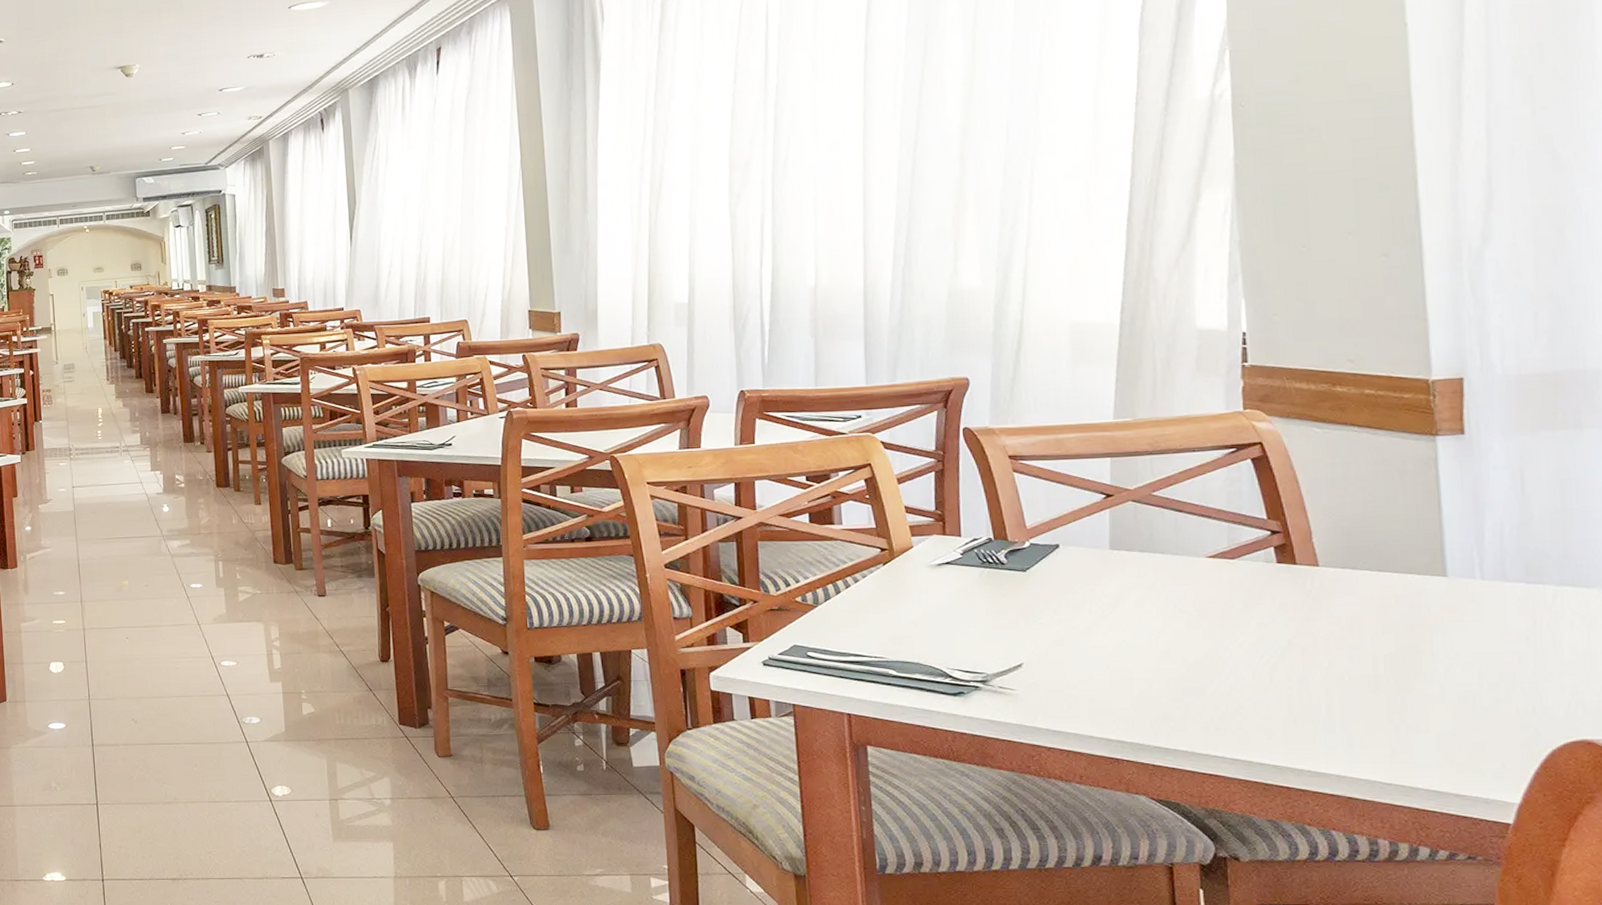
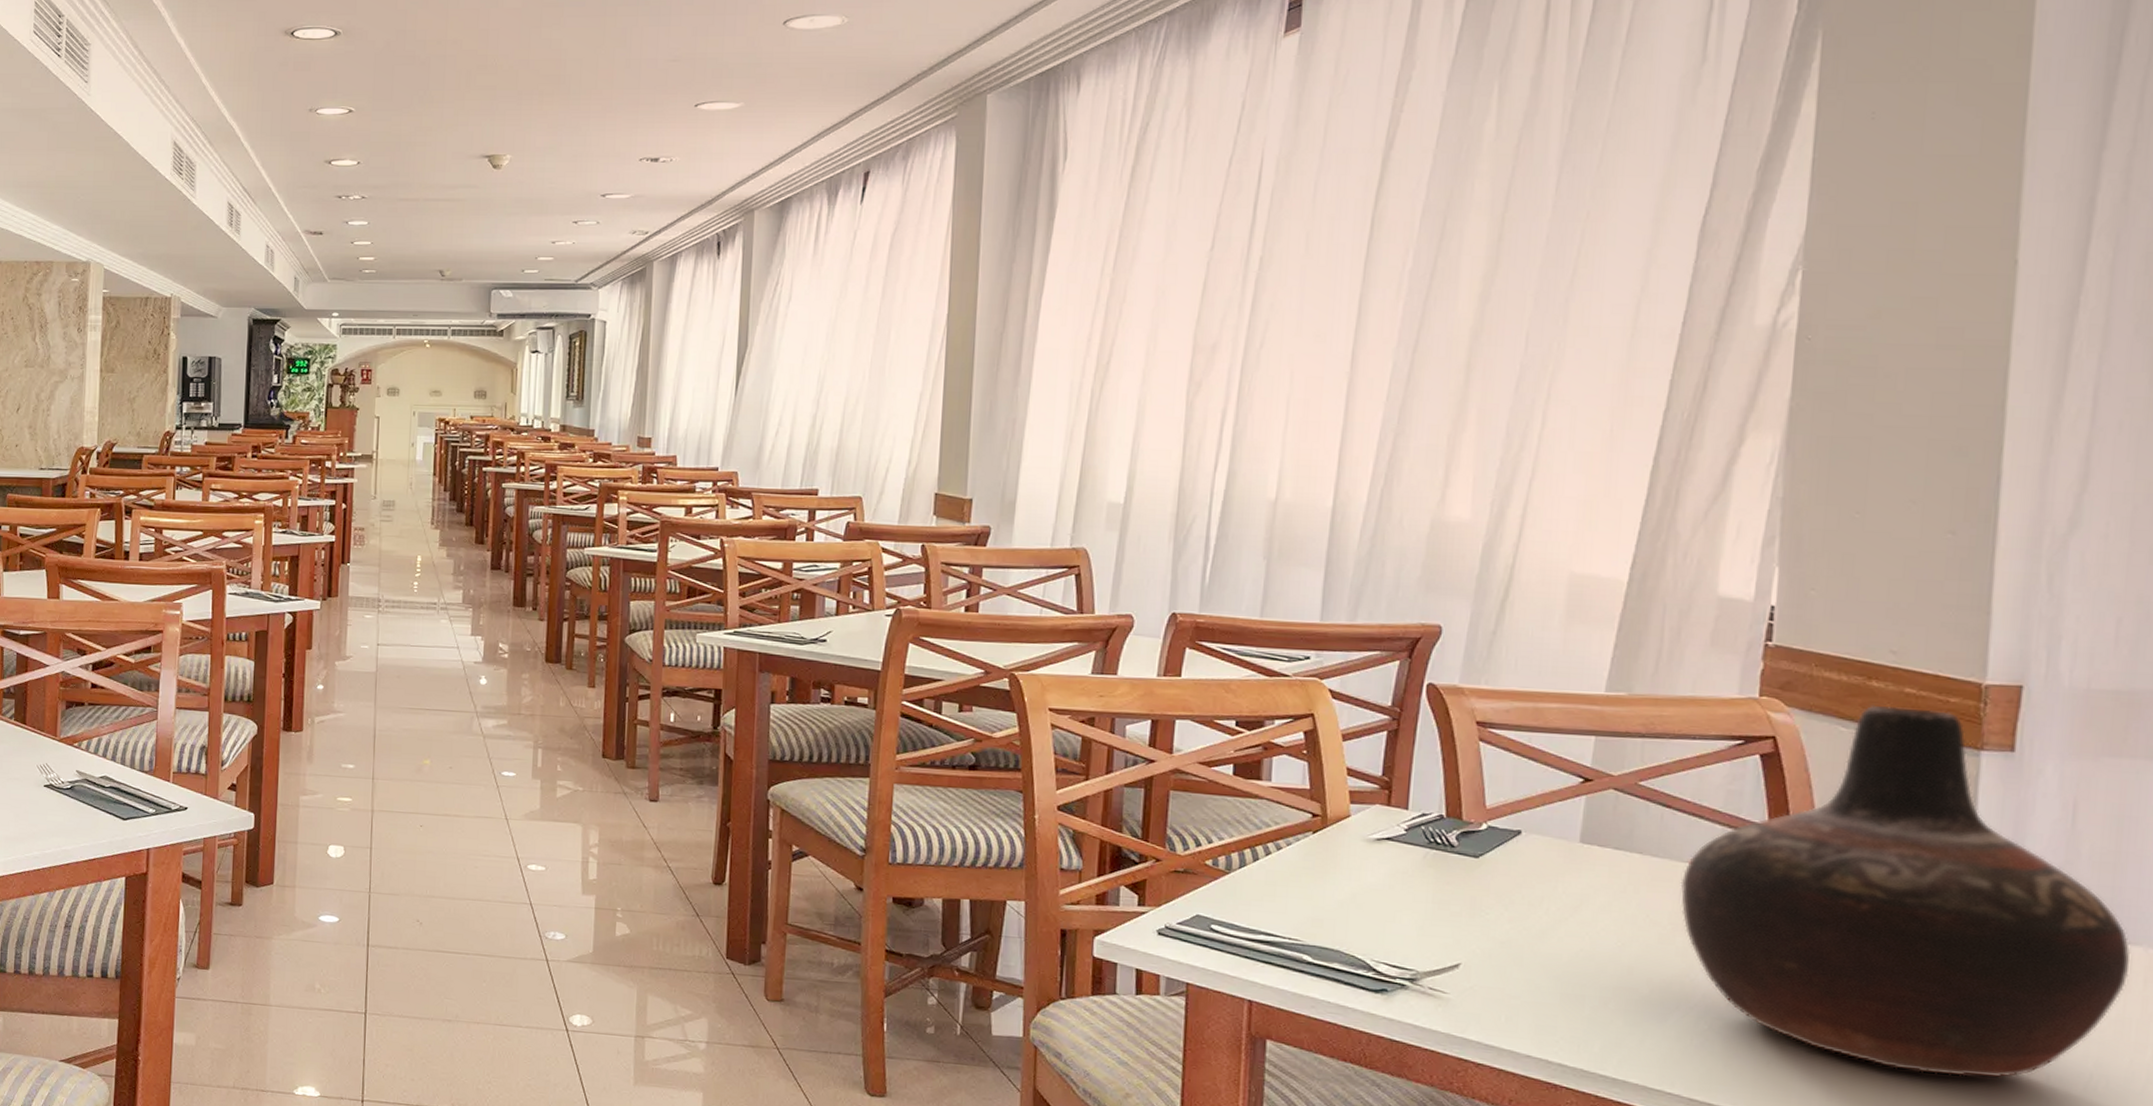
vase: none [1199,405,1589,716] -> present [1680,704,2131,1078]

